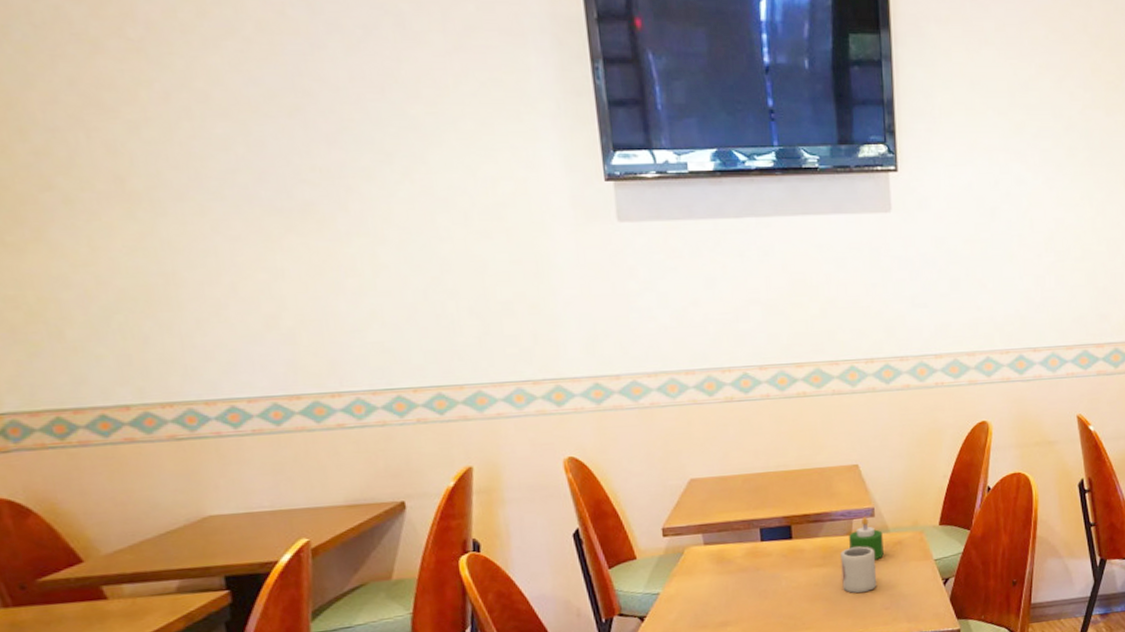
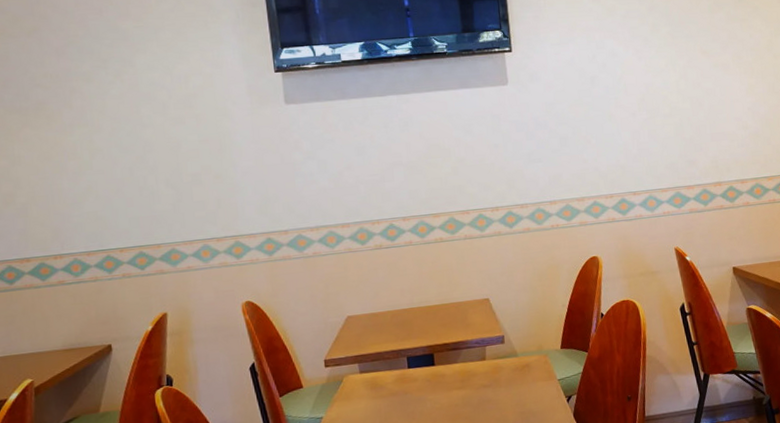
cup: present [840,546,877,594] -> none [476,370,510,412]
candle: present [849,517,884,559] -> none [483,344,514,381]

